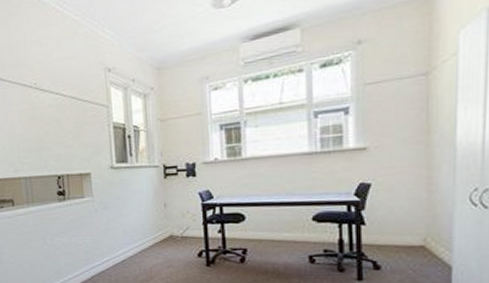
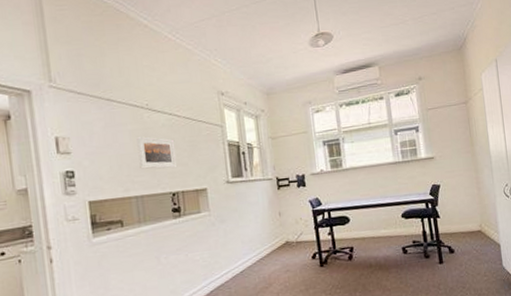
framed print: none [25,116,63,151] -> present [136,136,178,169]

